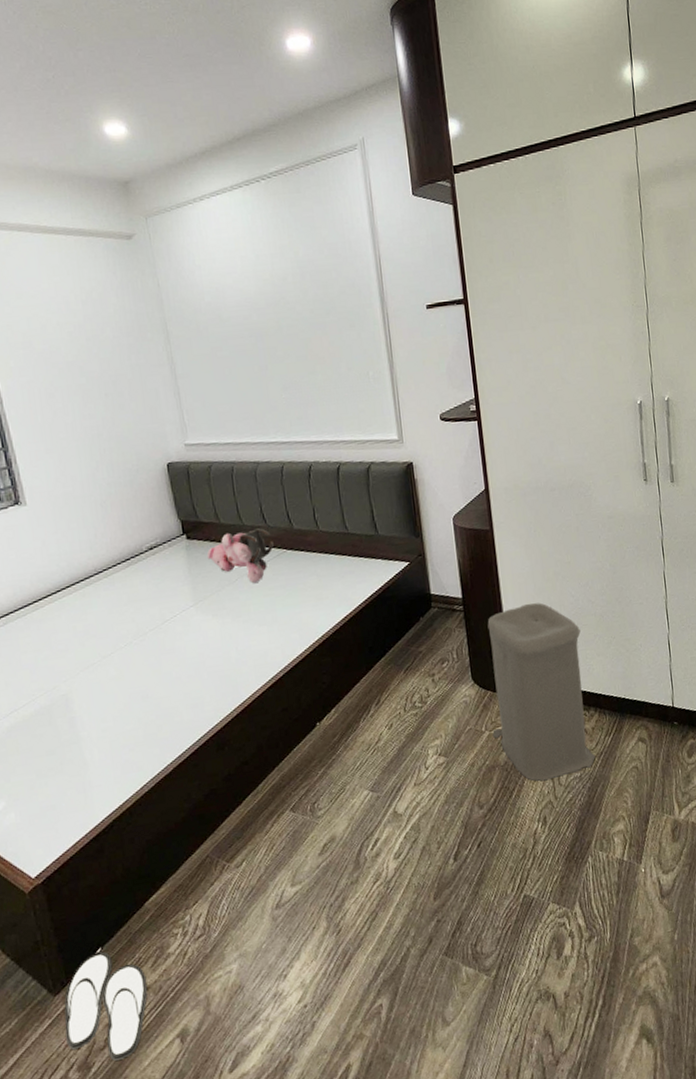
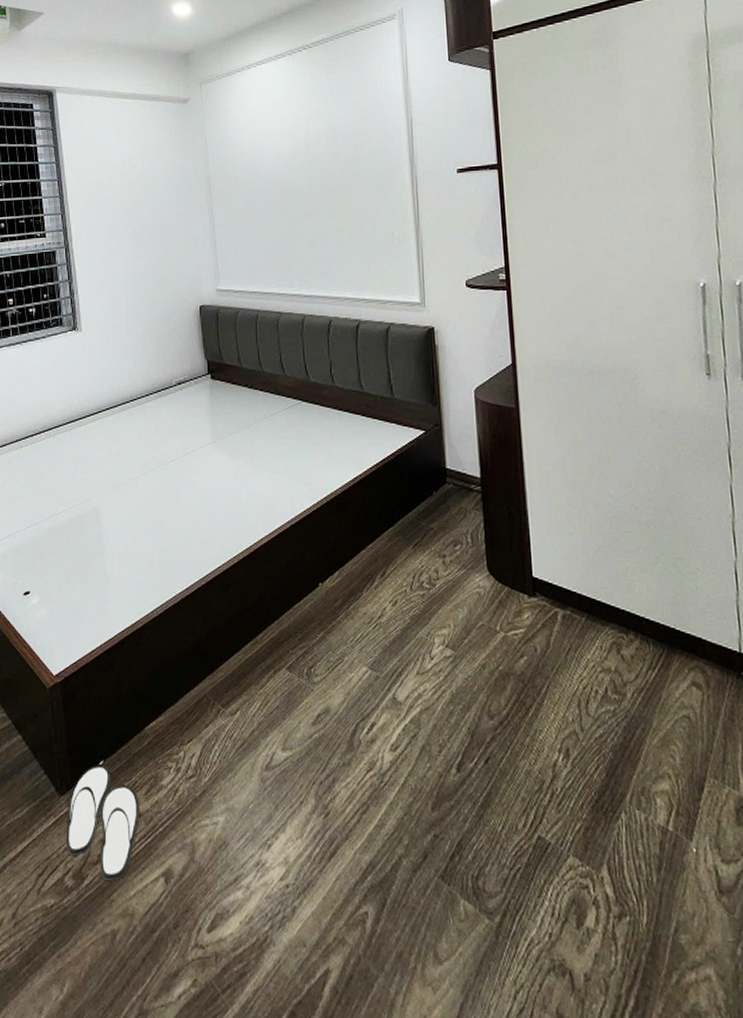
stuffed bear: present [206,528,274,583] -> none [227,377,290,429]
laundry basket: present [487,603,595,781] -> none [508,497,634,706]

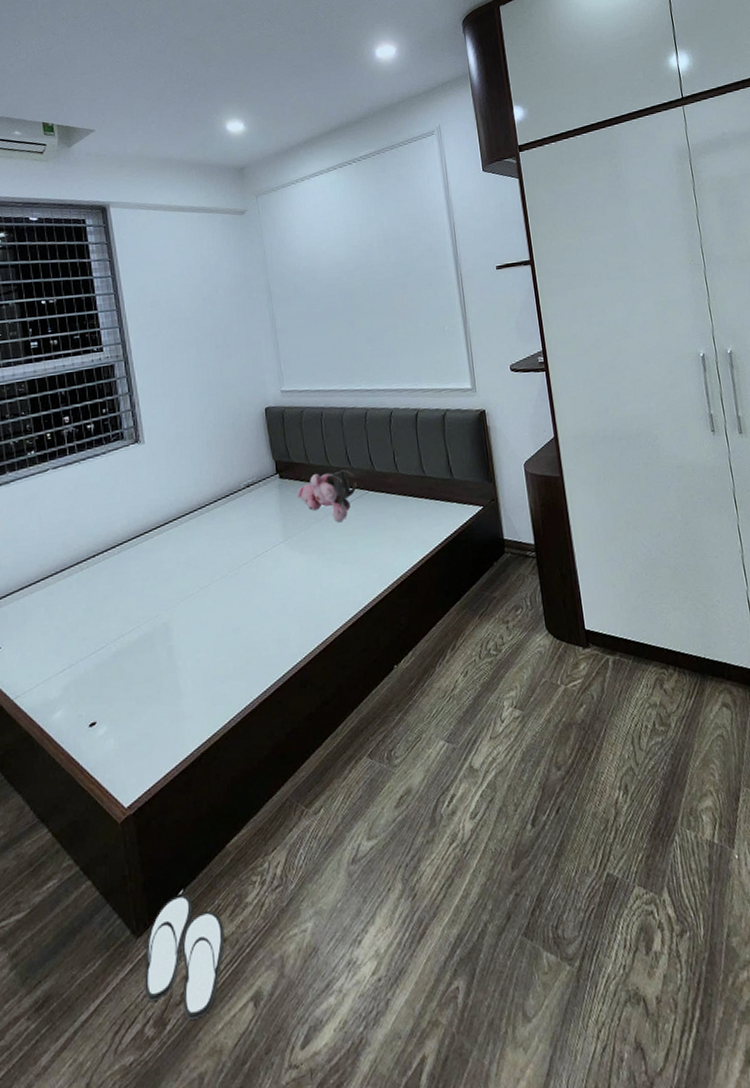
stuffed bear: none [227,377,290,429] -> present [296,470,357,522]

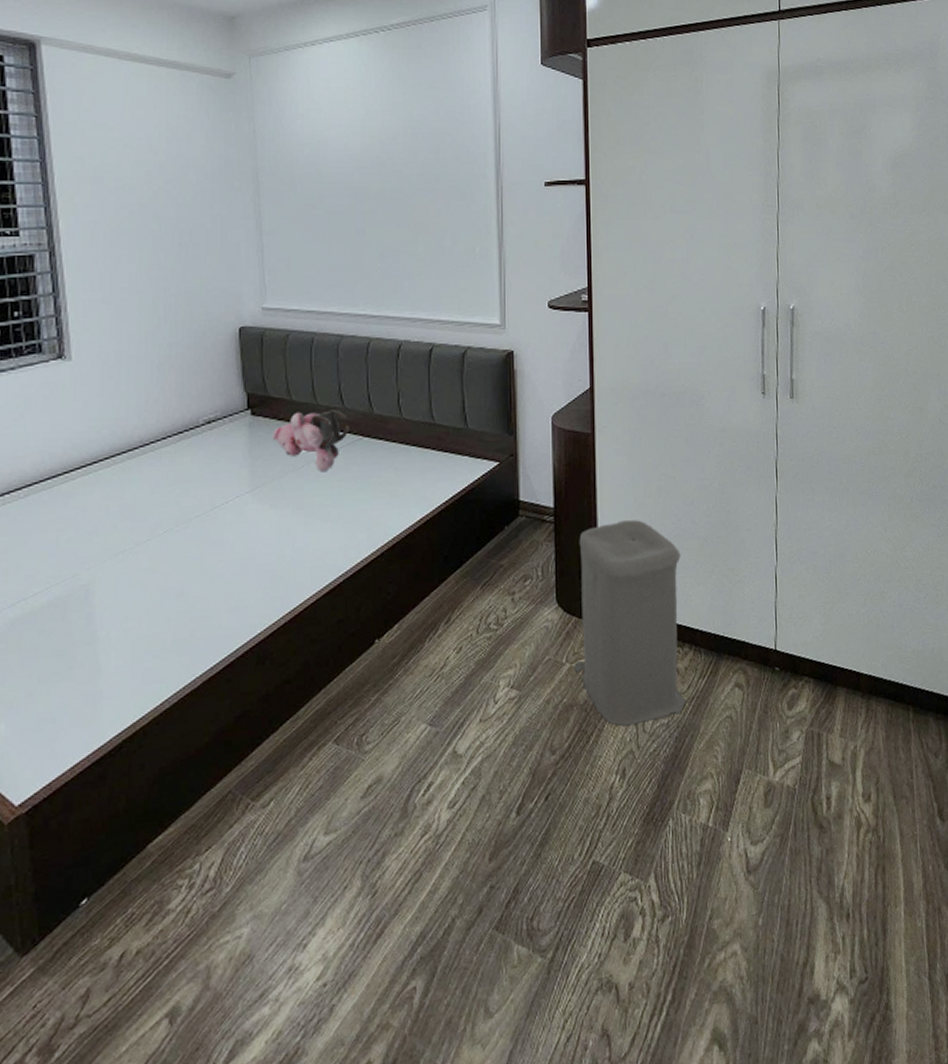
slippers: present [144,893,224,1020] -> none [28,903,138,1044]
laundry basket: none [560,552,677,744] -> present [574,520,686,727]

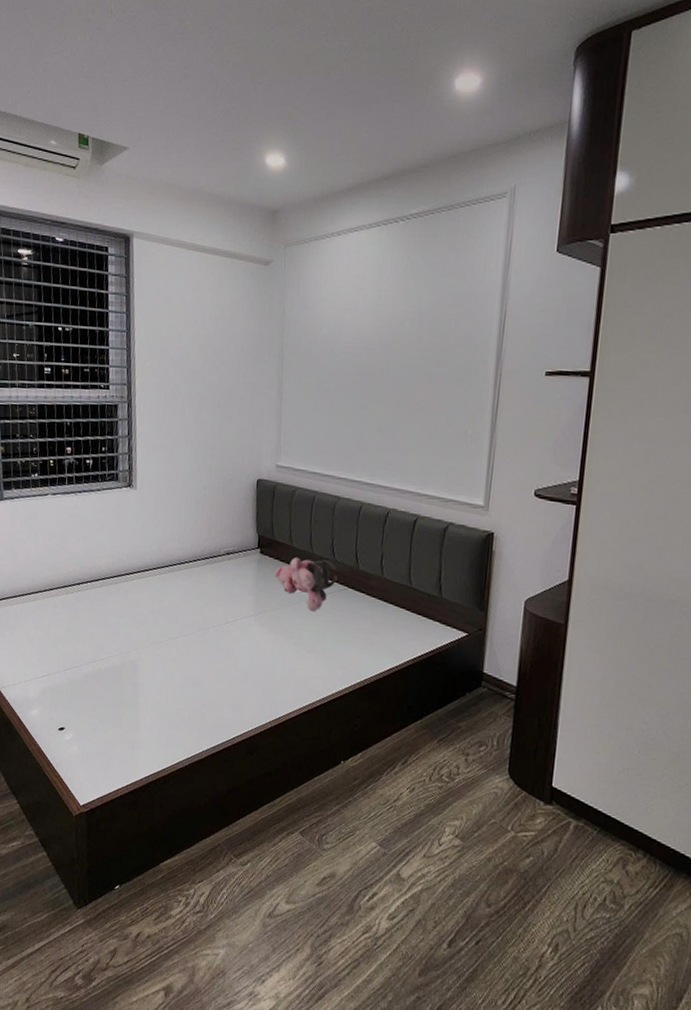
laundry basket: present [574,520,686,727] -> none [518,713,647,913]

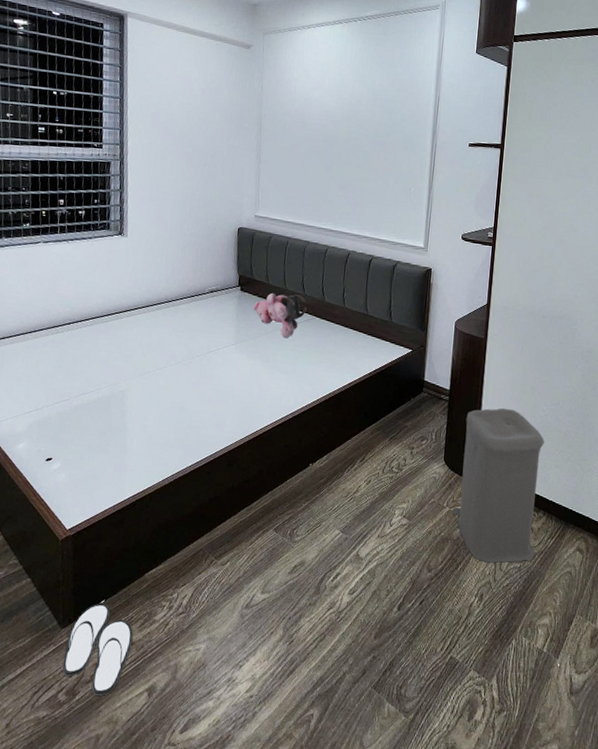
slippers: none [79,888,149,987] -> present [62,603,134,696]
laundry basket: none [518,713,647,913] -> present [452,408,545,563]

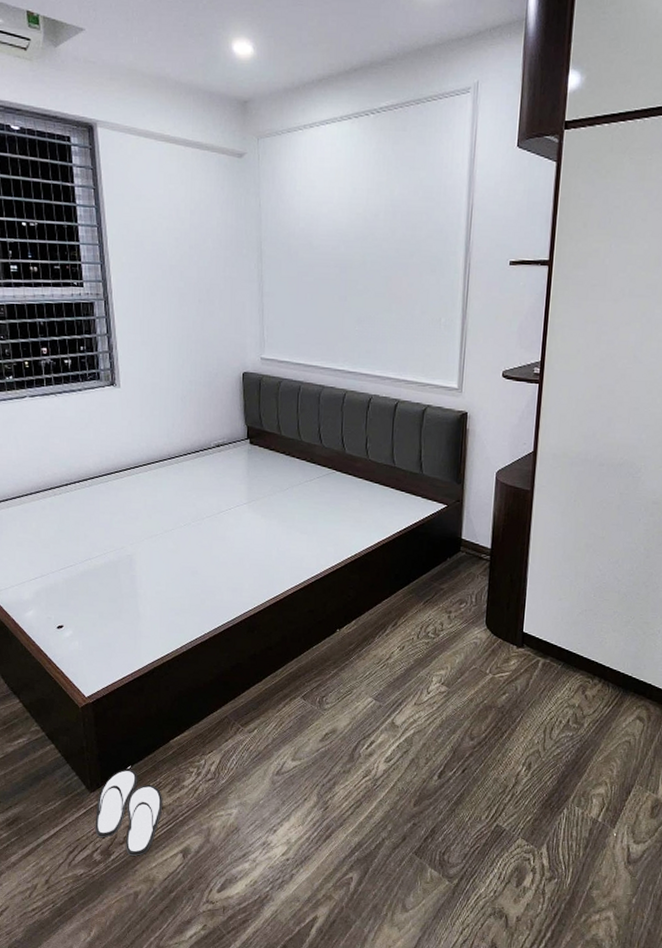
stuffed bear: present [252,292,307,338] -> none [264,445,325,494]
laundry basket: present [452,408,545,563] -> none [495,568,601,732]

